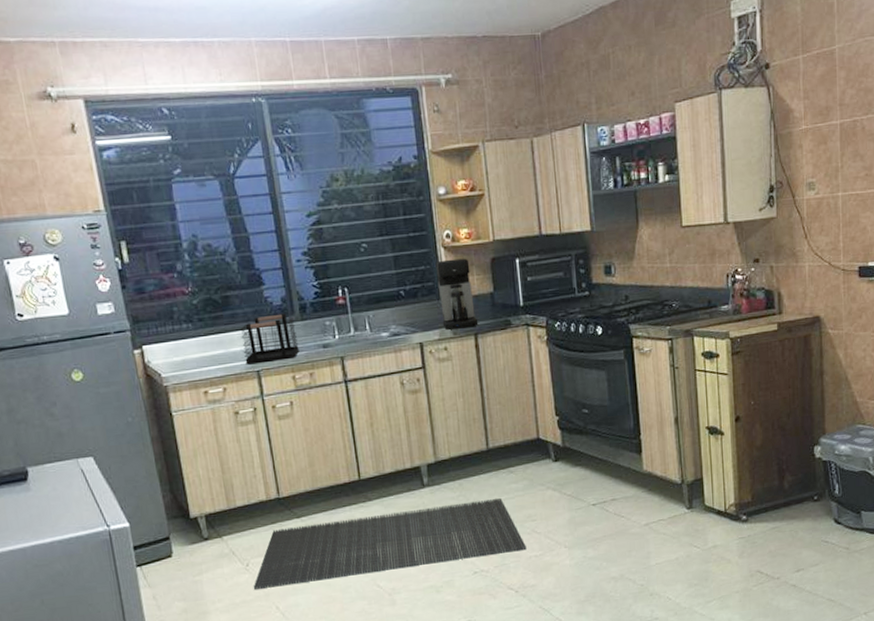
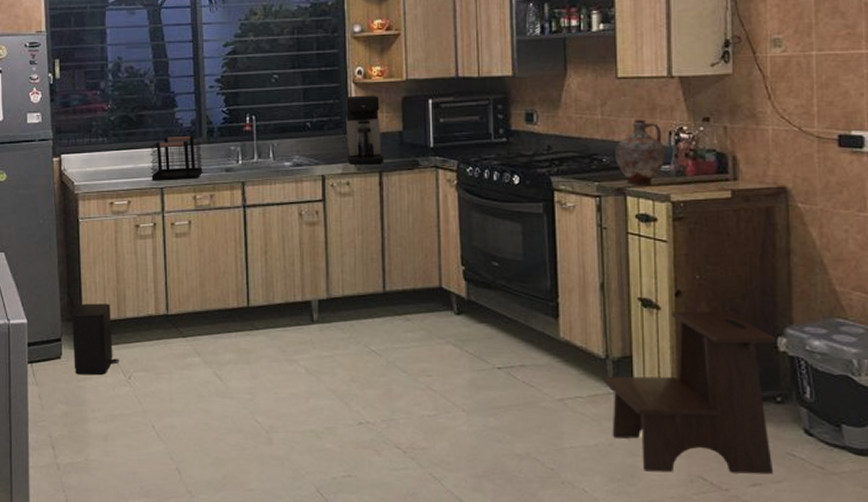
pedal bin: none [175,495,235,571] -> present [70,303,119,375]
floor mat: present [253,497,526,589] -> none [132,345,419,407]
step stool: none [679,430,814,574] -> present [602,311,777,474]
ceramic jug: none [683,264,724,326] -> present [615,119,665,185]

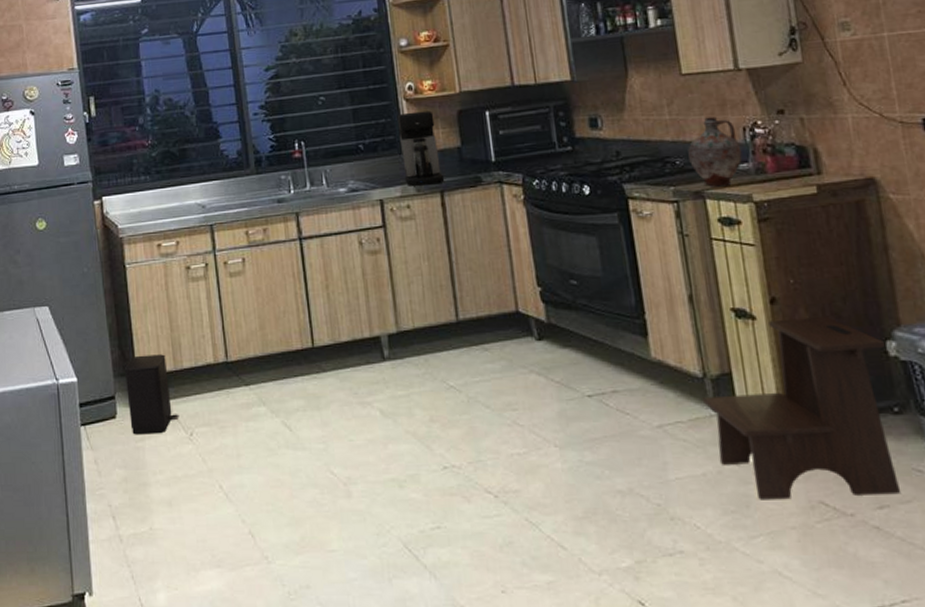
dish rack: present [150,135,203,181] -> none [195,167,254,218]

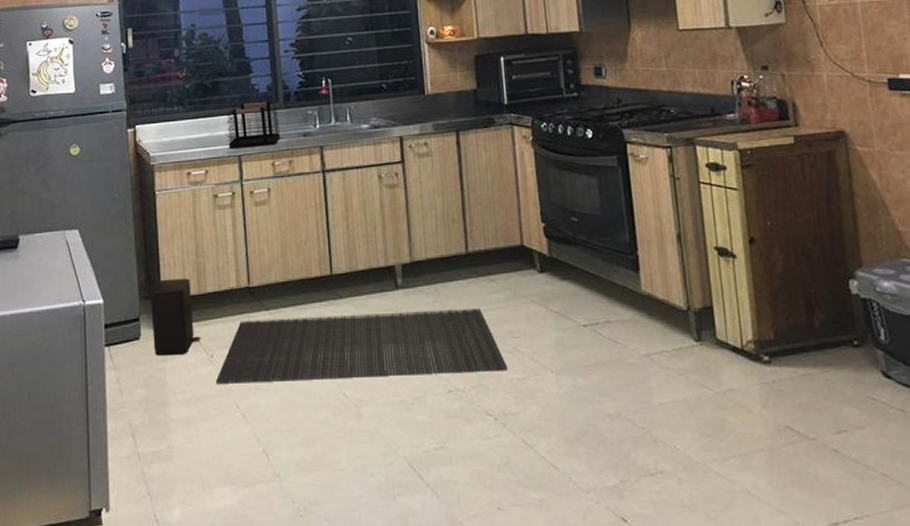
dish rack: none [195,167,254,218] -> present [226,101,281,149]
floor mat: none [196,379,507,463] -> present [215,307,508,384]
coffee maker: present [397,110,445,186] -> none [419,54,461,125]
ceramic jug: present [688,116,742,187] -> none [681,70,730,135]
step stool: present [702,317,900,500] -> none [685,257,856,425]

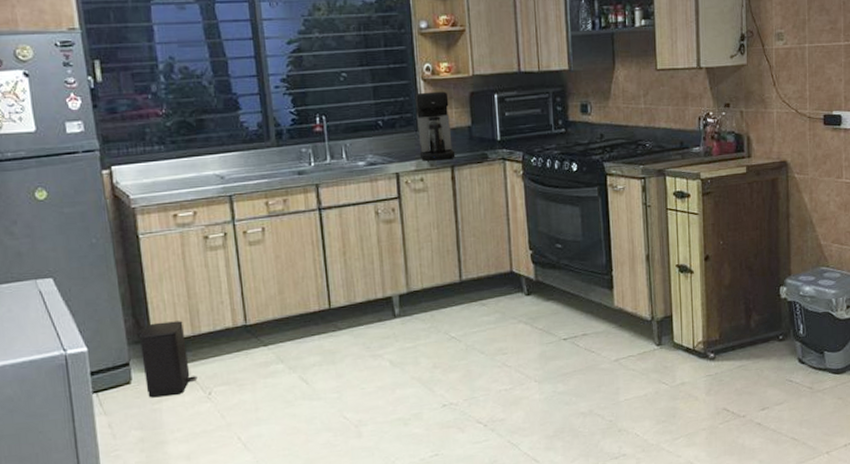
floor mat: present [215,307,508,384] -> none [214,330,496,419]
dish rack: present [226,101,281,149] -> none [214,139,274,189]
coffee maker: none [419,54,461,125] -> present [415,91,456,161]

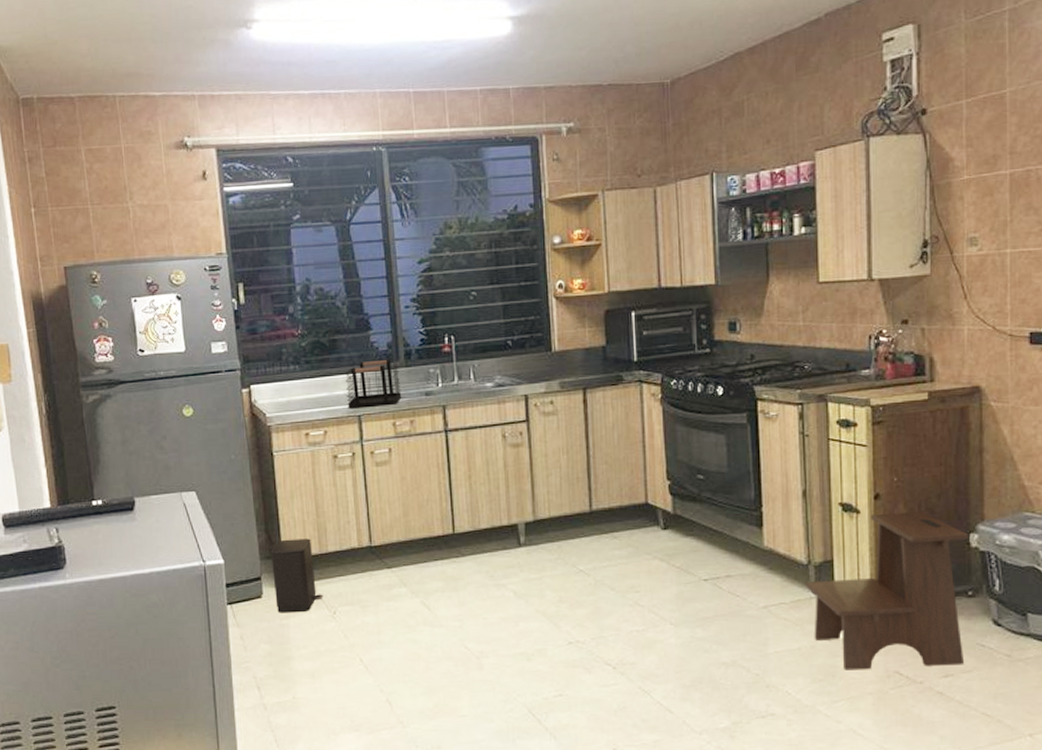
dish rack: none [214,139,274,189] -> present [345,359,402,409]
coffee maker: present [415,91,456,161] -> none [546,309,588,383]
step stool: none [649,270,780,411] -> present [804,512,969,670]

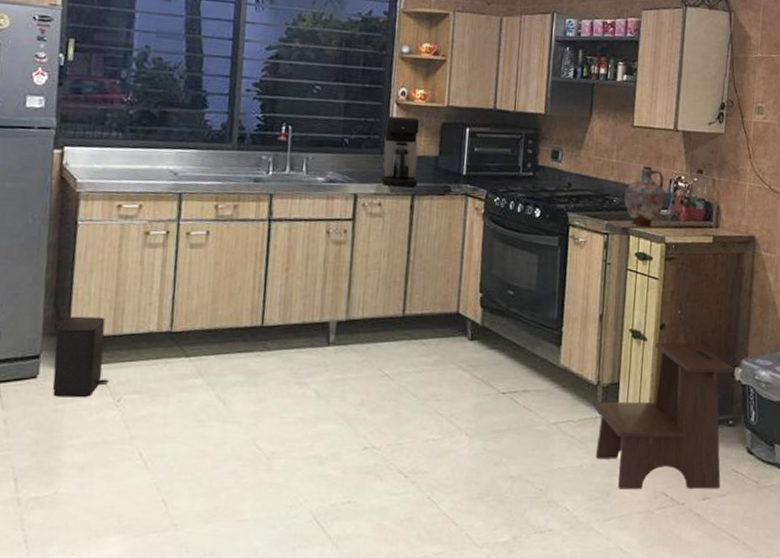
dish rack: present [345,359,402,409] -> none [169,138,230,187]
coffee maker: none [546,309,588,383] -> present [381,116,420,187]
ceramic jug: none [817,324,865,391] -> present [624,166,665,227]

